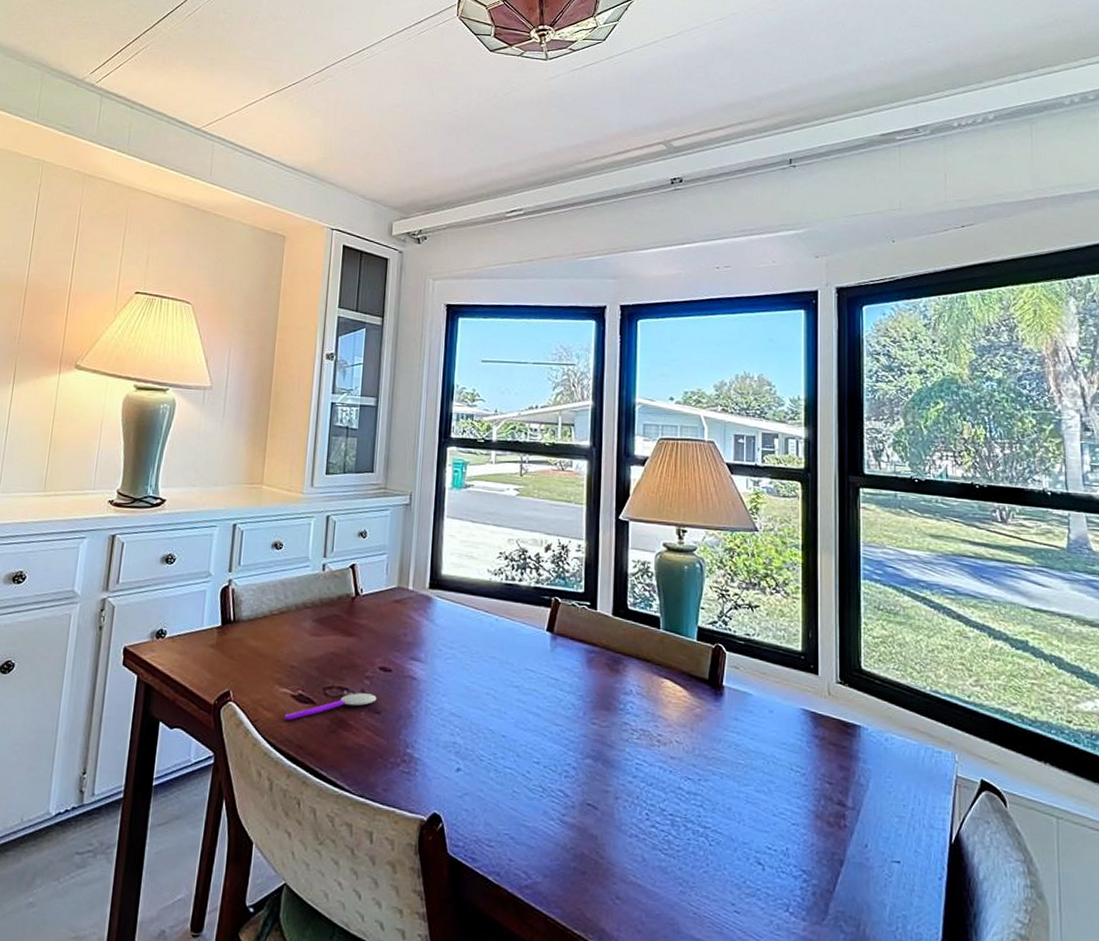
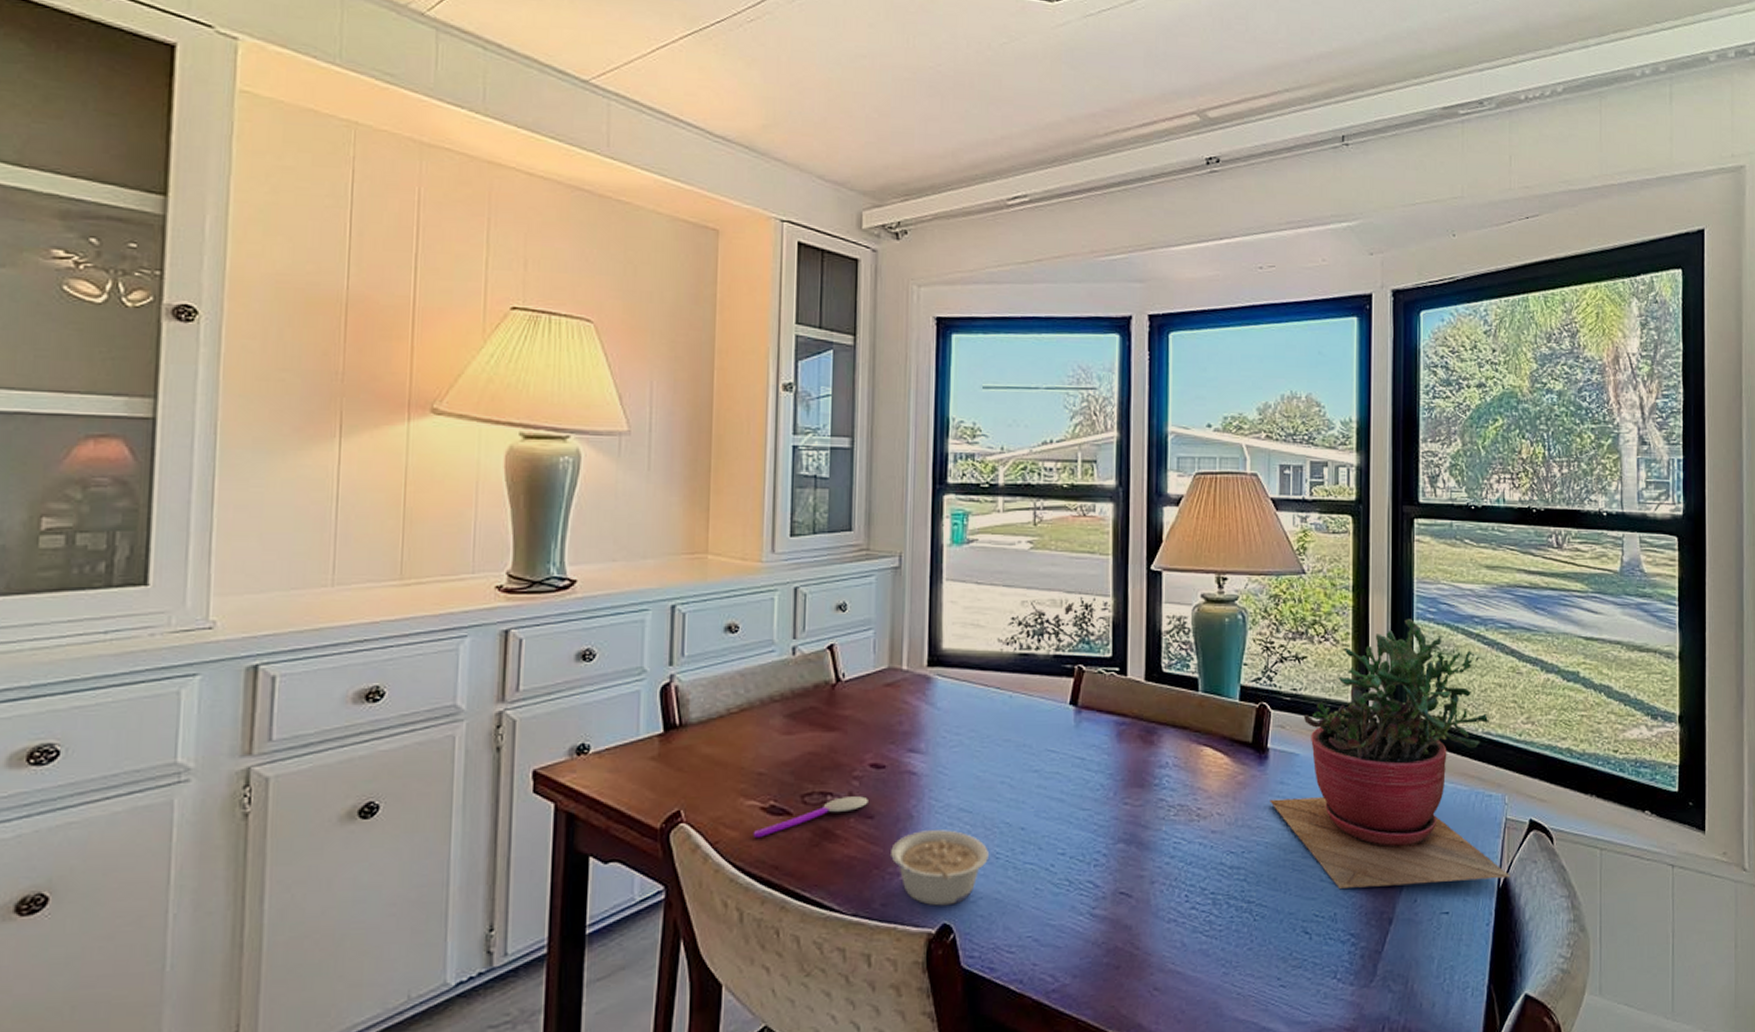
legume: none [393,729,474,797] -> present [891,830,989,906]
succulent plant: none [725,578,963,835] -> present [1270,619,1511,889]

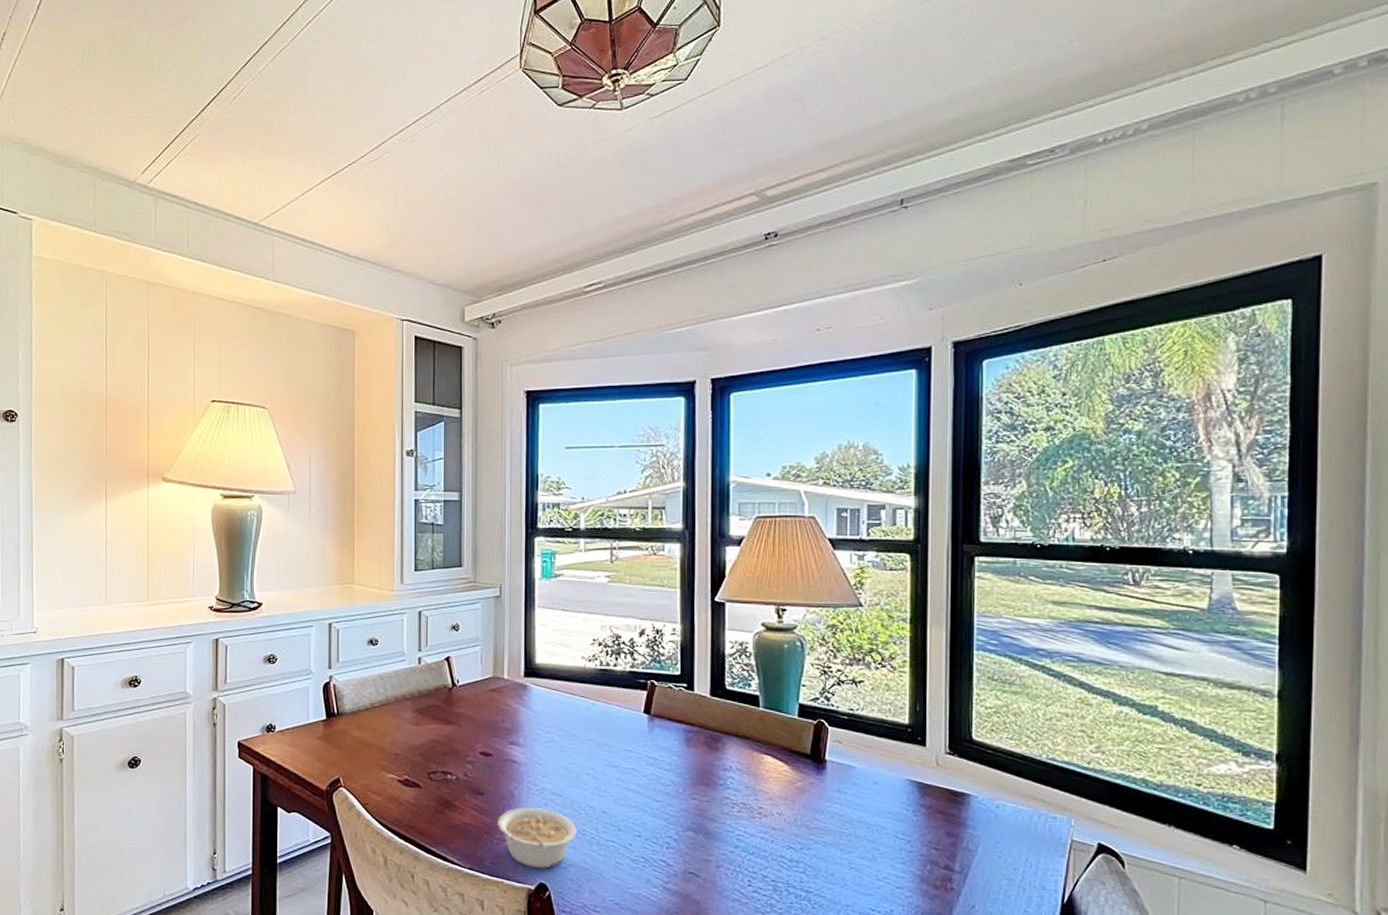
spoon: present [753,796,868,839] -> none [392,776,479,804]
succulent plant: present [1270,619,1511,889] -> none [827,650,1076,896]

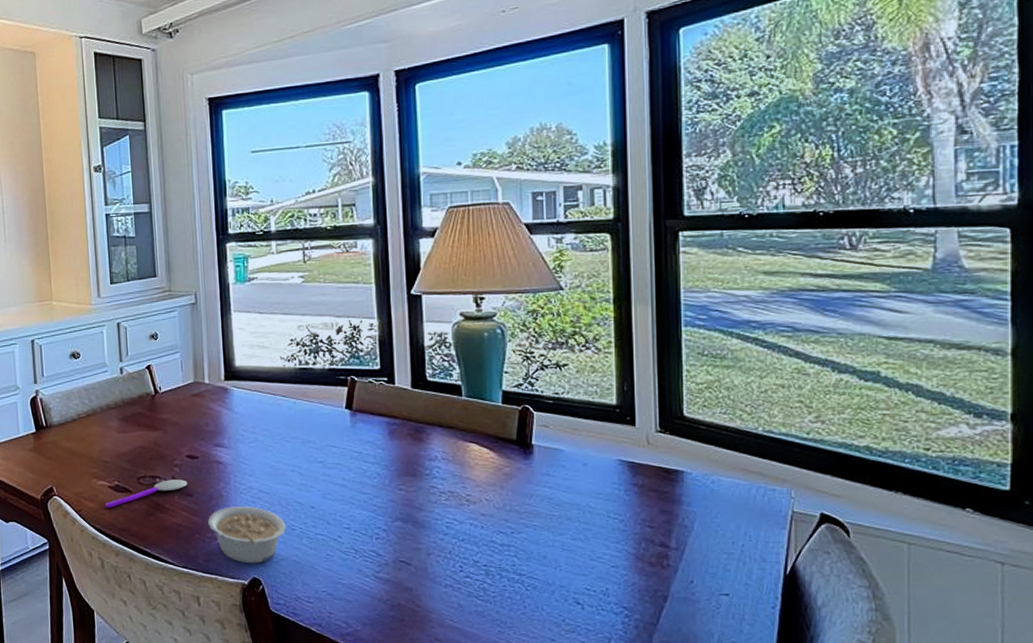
spoon: none [392,776,479,804] -> present [105,479,188,509]

